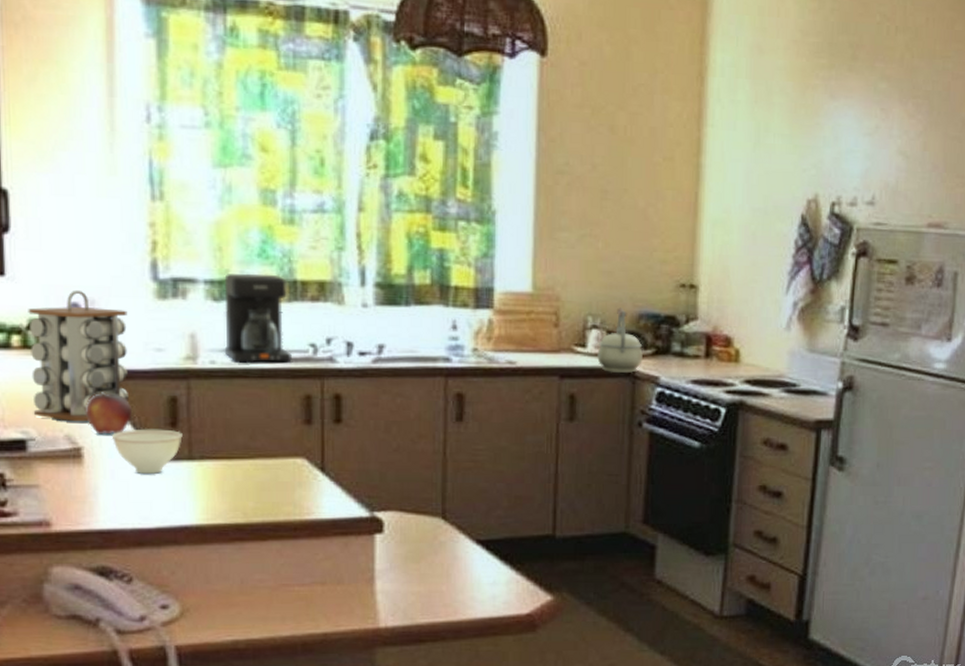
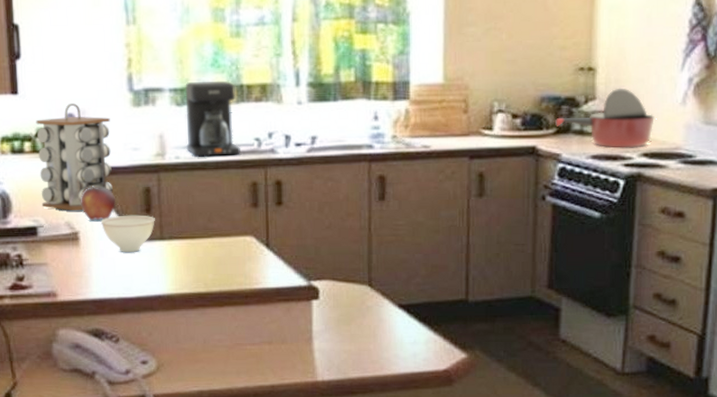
kettle: present [597,307,643,374] -> none [503,92,545,152]
saucepan: none [654,308,758,374] -> present [555,88,655,149]

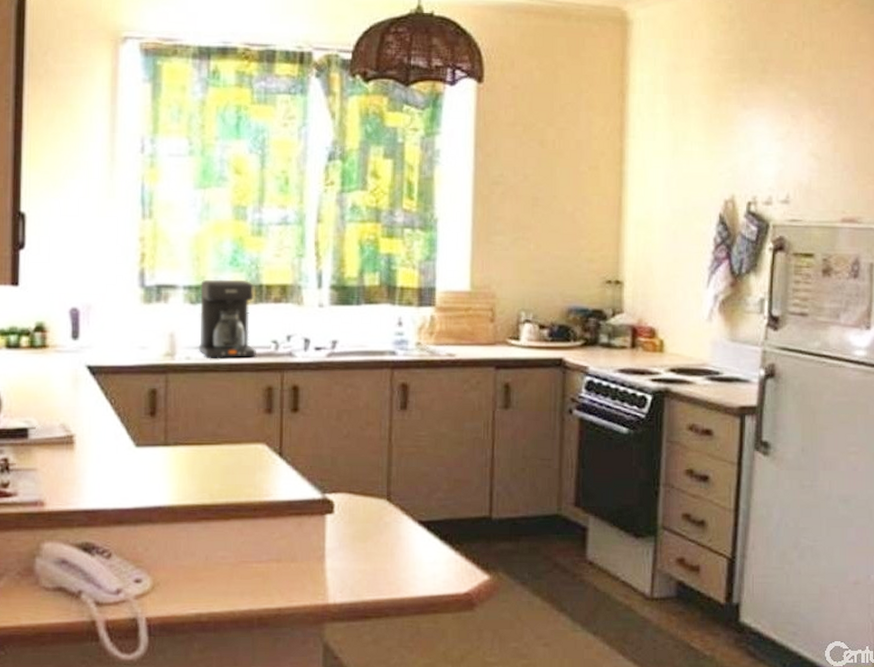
spice rack: present [36,102,113,211] -> none [35,296,118,412]
fruit: present [80,186,116,221] -> none [78,385,118,423]
bowl: present [101,215,155,252] -> none [100,418,160,458]
saucepan: present [555,88,655,149] -> none [583,302,681,363]

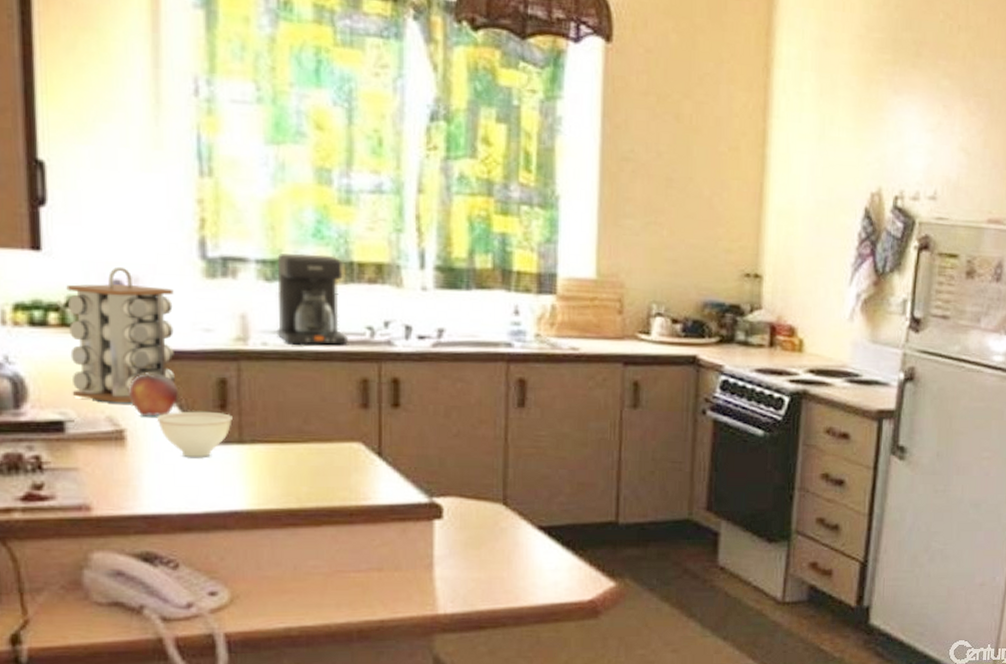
spice rack: none [35,296,118,412] -> present [66,266,175,404]
fruit: none [78,385,118,423] -> present [128,372,178,417]
bowl: none [100,418,160,458] -> present [157,411,233,457]

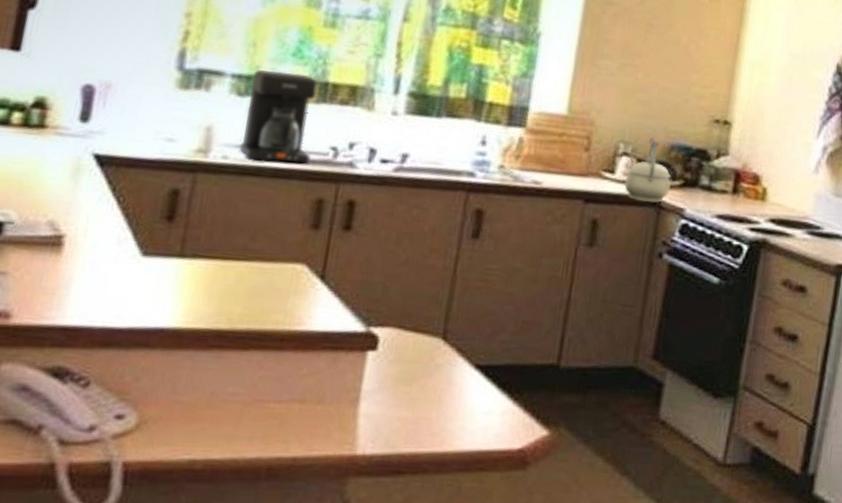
spice rack: present [66,266,175,404] -> none [18,71,144,208]
fruit: present [128,372,178,417] -> none [76,178,128,224]
bowl: present [157,411,233,457] -> none [99,219,178,269]
kettle: none [661,296,707,362] -> present [624,137,672,204]

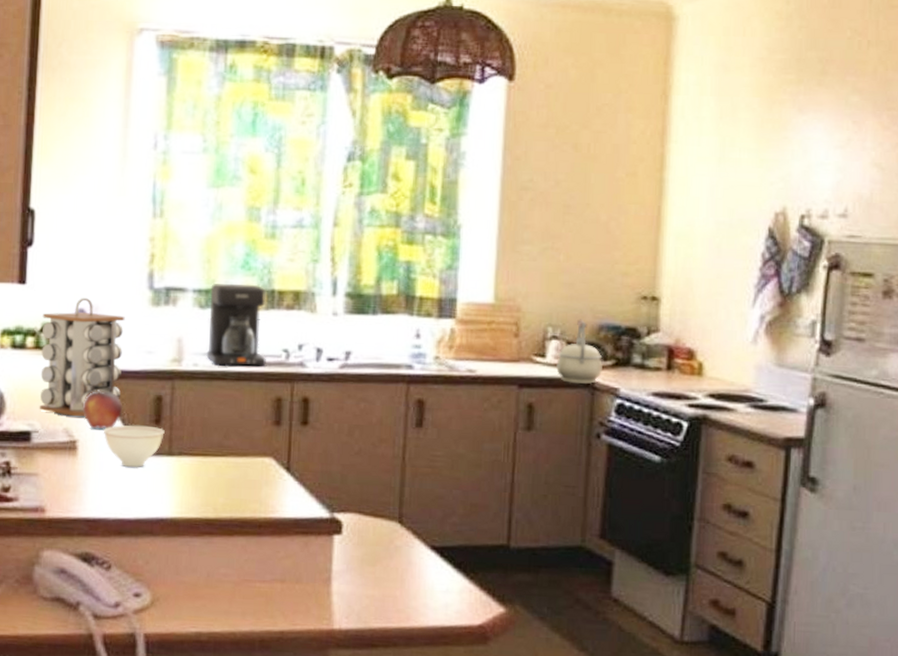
spice rack: none [18,71,144,208] -> present [39,297,125,417]
fruit: none [76,178,128,224] -> present [82,390,122,430]
bowl: none [99,219,178,269] -> present [104,424,165,467]

